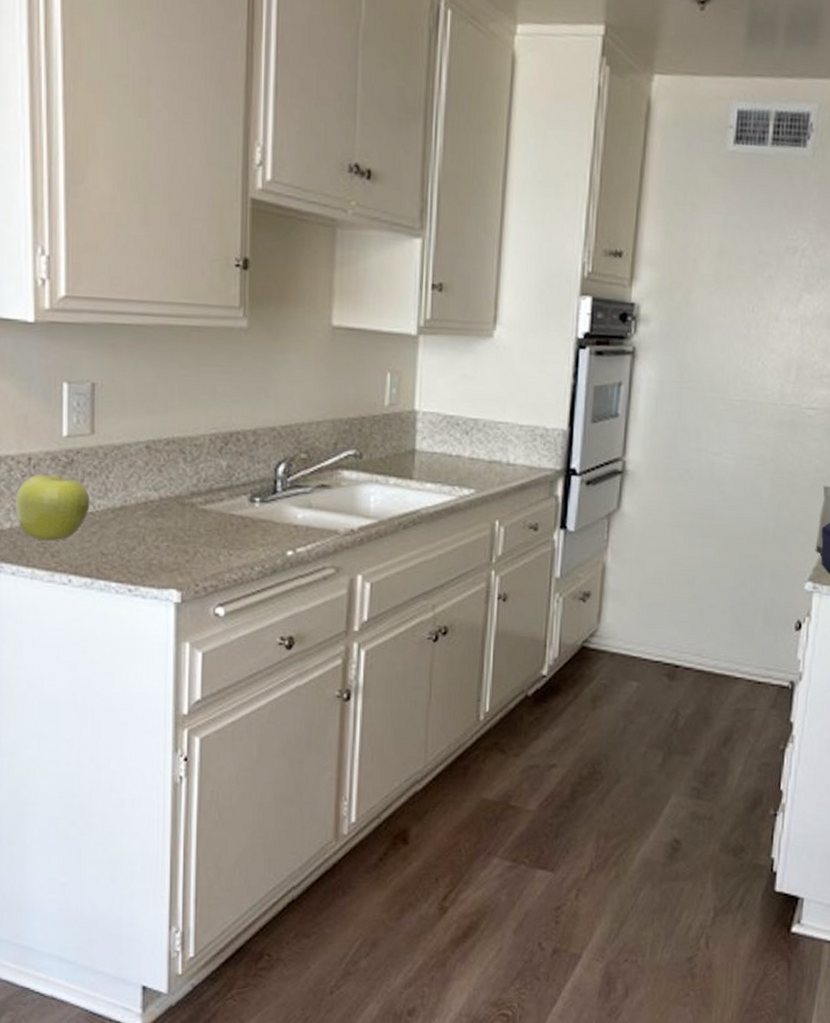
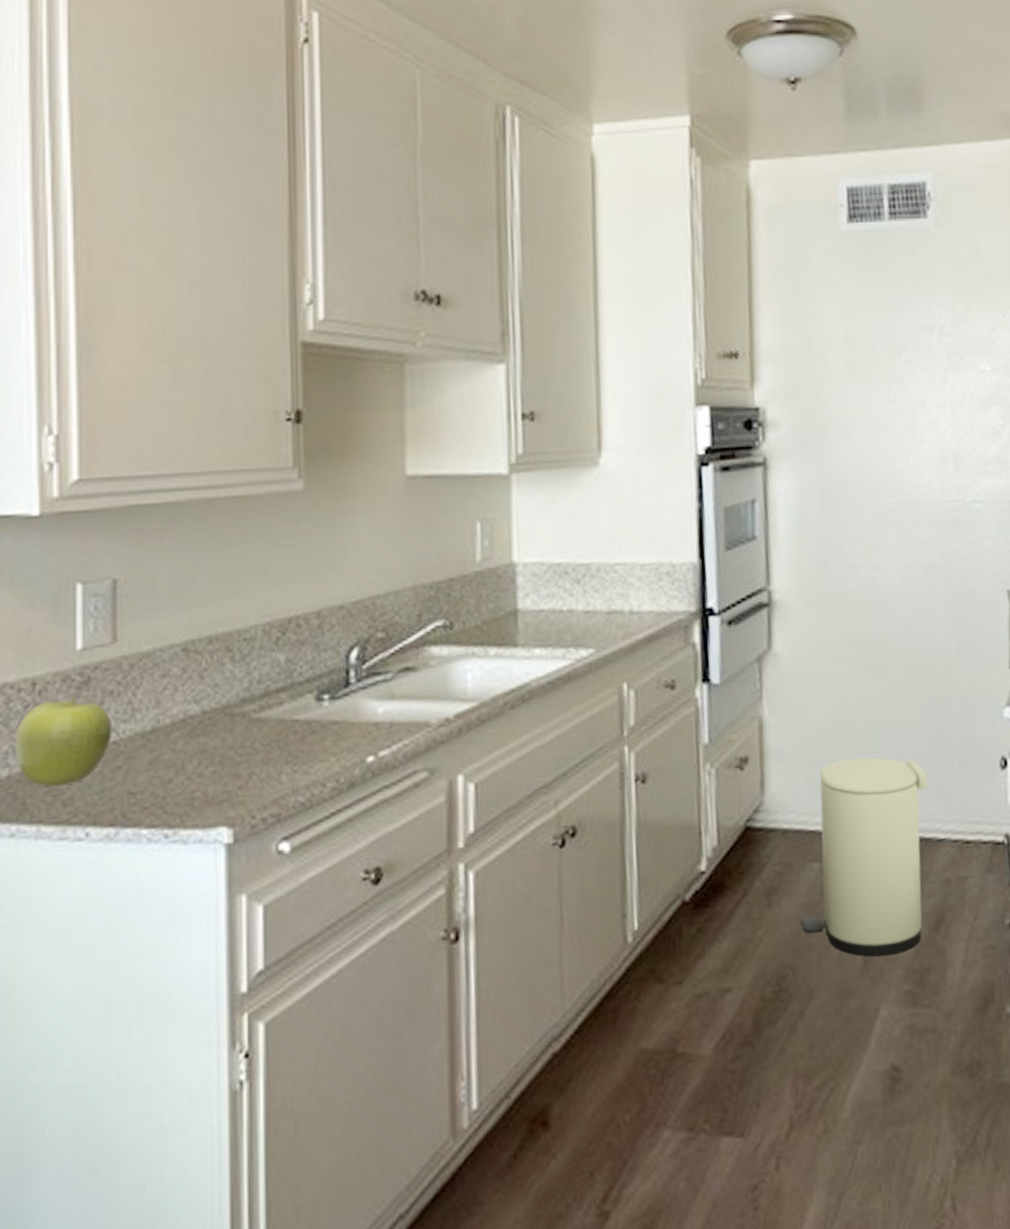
pedal bin: none [616,605,734,758] -> present [800,757,928,957]

